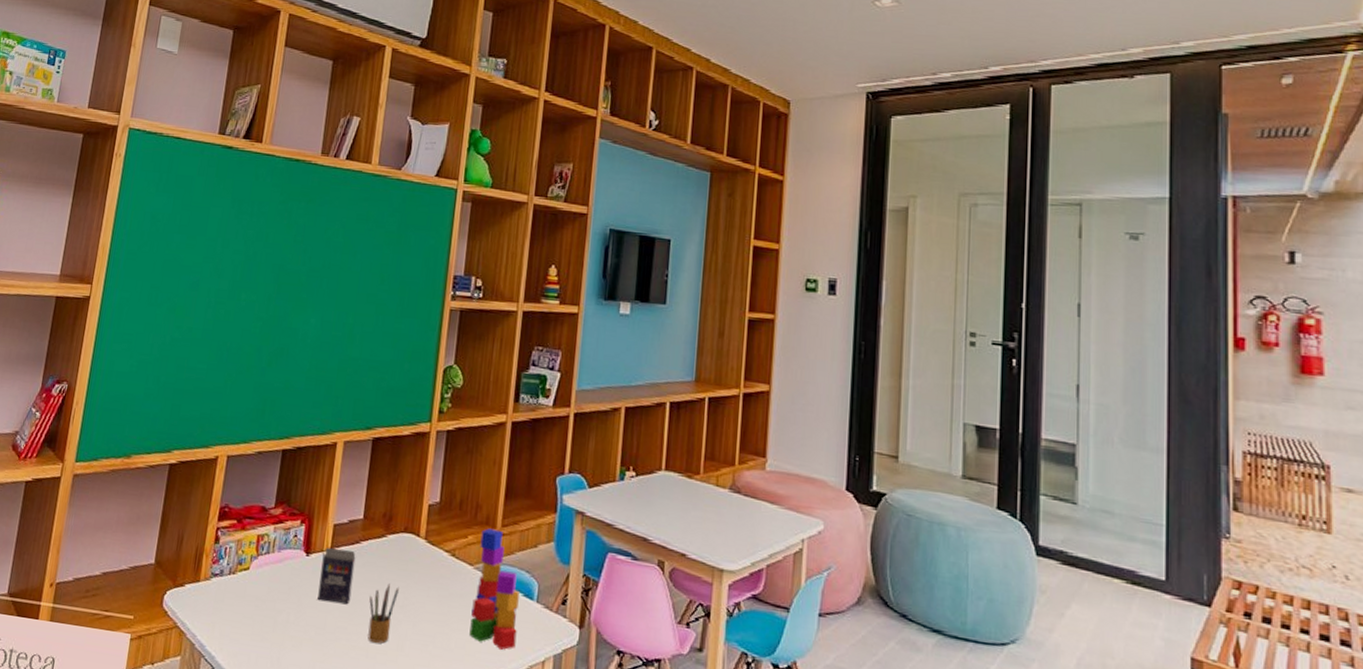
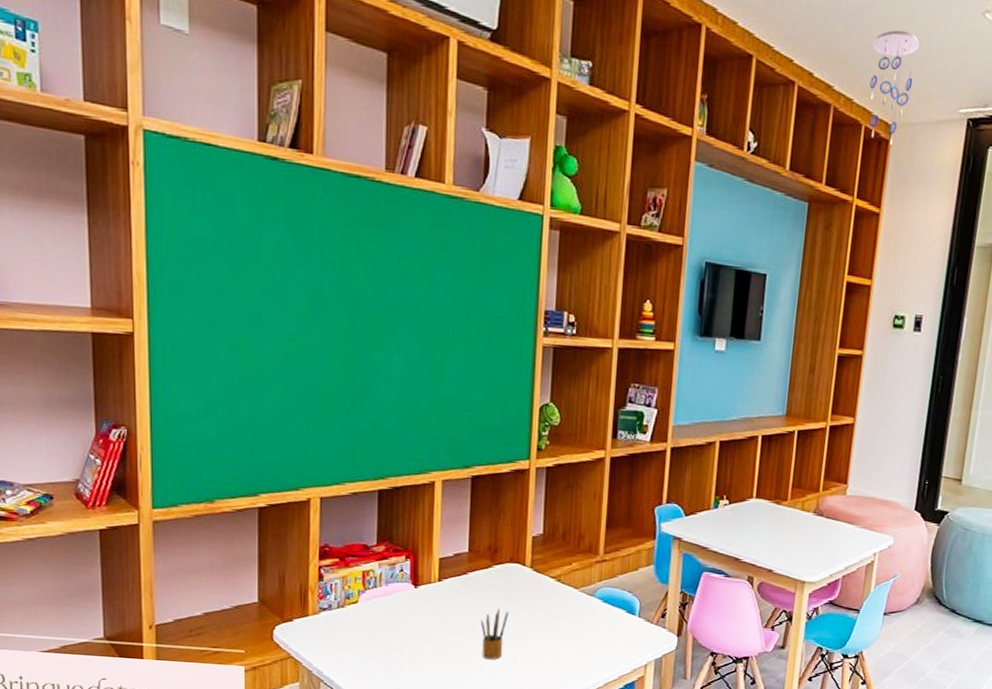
crayon box: present [317,548,356,605] -> none [430,580,464,629]
toy blocks: present [469,528,519,650] -> none [577,555,622,658]
ceiling mobile: none [765,19,813,118] -> present [869,30,921,145]

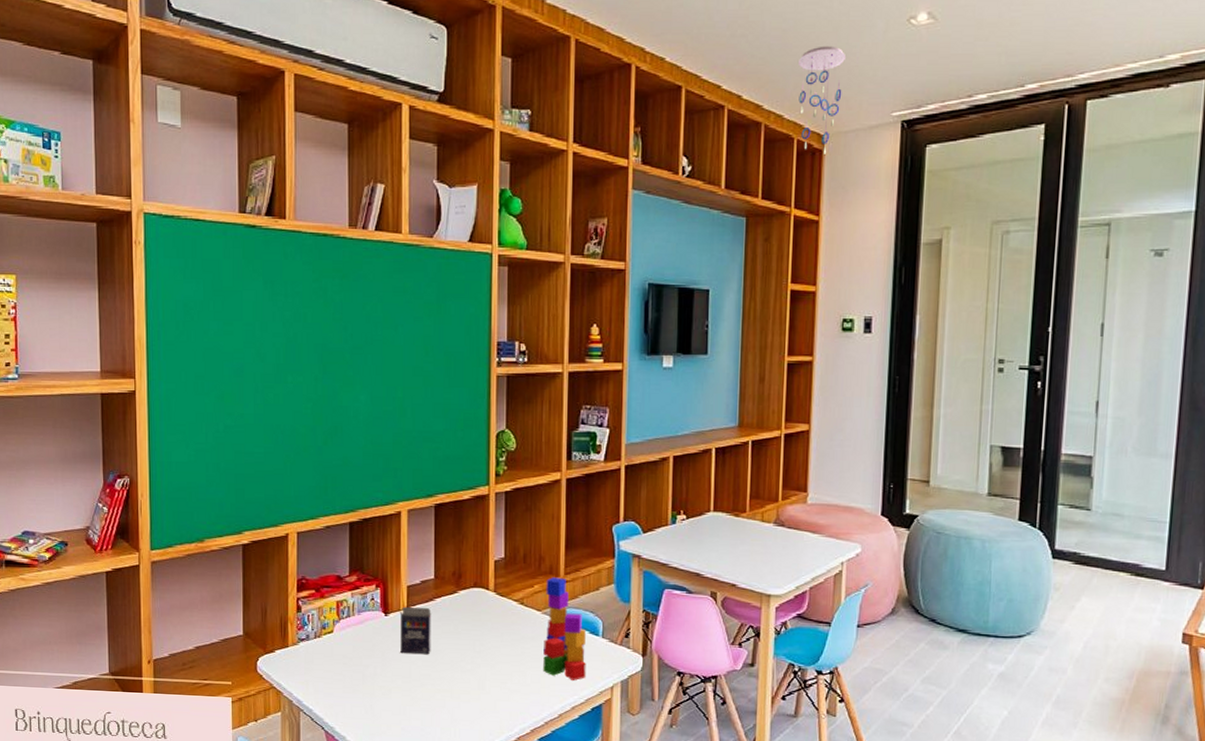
crayon box: none [430,580,464,629] -> present [399,607,431,655]
pencil box: present [481,608,509,659] -> none [448,633,475,685]
toy blocks: none [577,555,622,658] -> present [543,577,586,681]

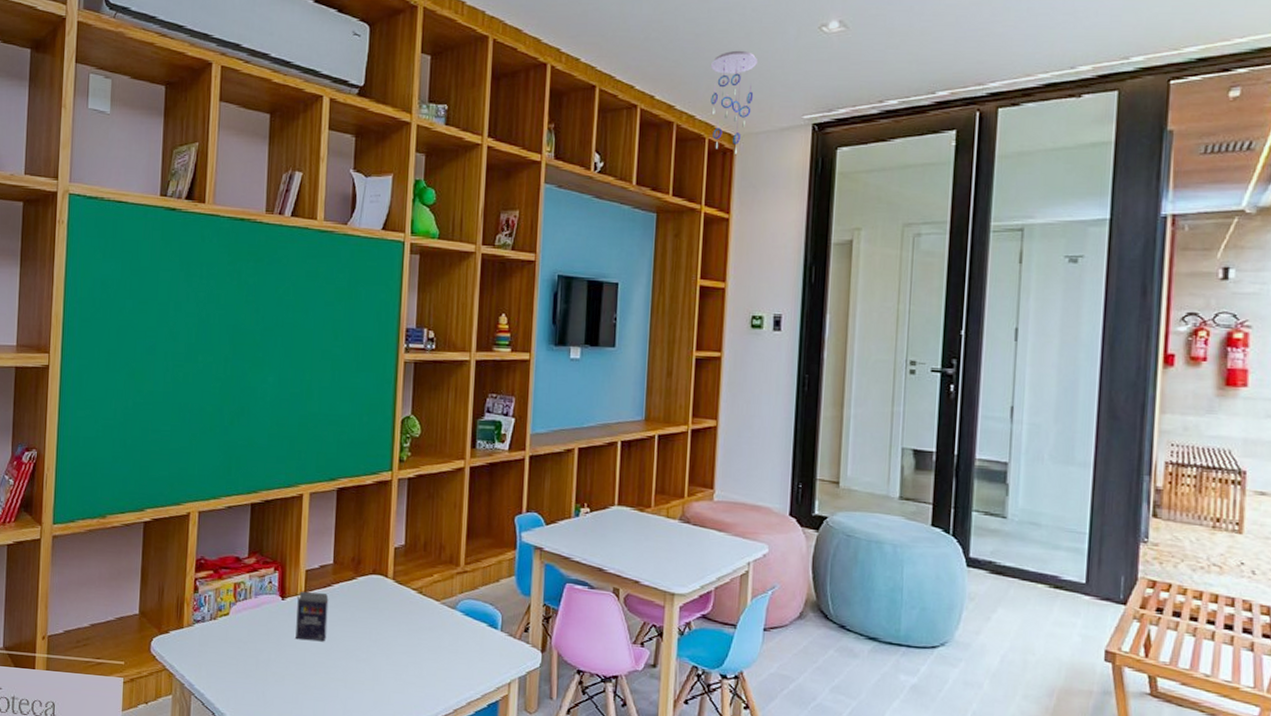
toy blocks: present [543,577,586,681] -> none [439,567,484,675]

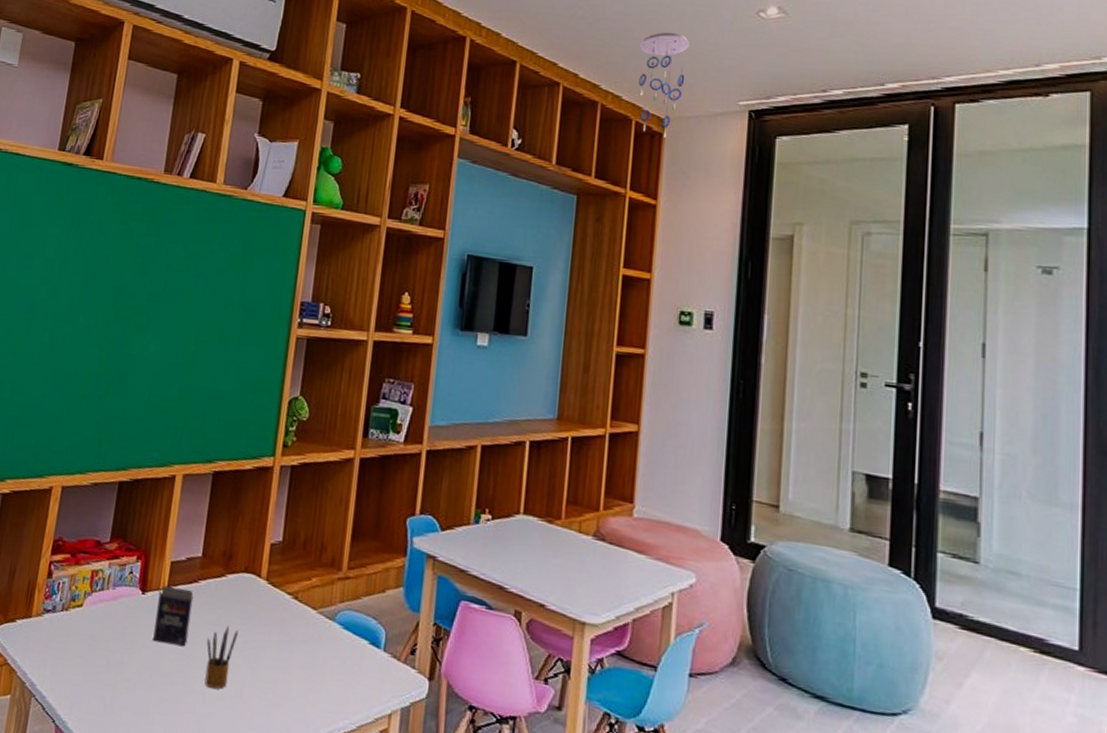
pencil box: none [344,621,371,675] -> present [204,626,239,689]

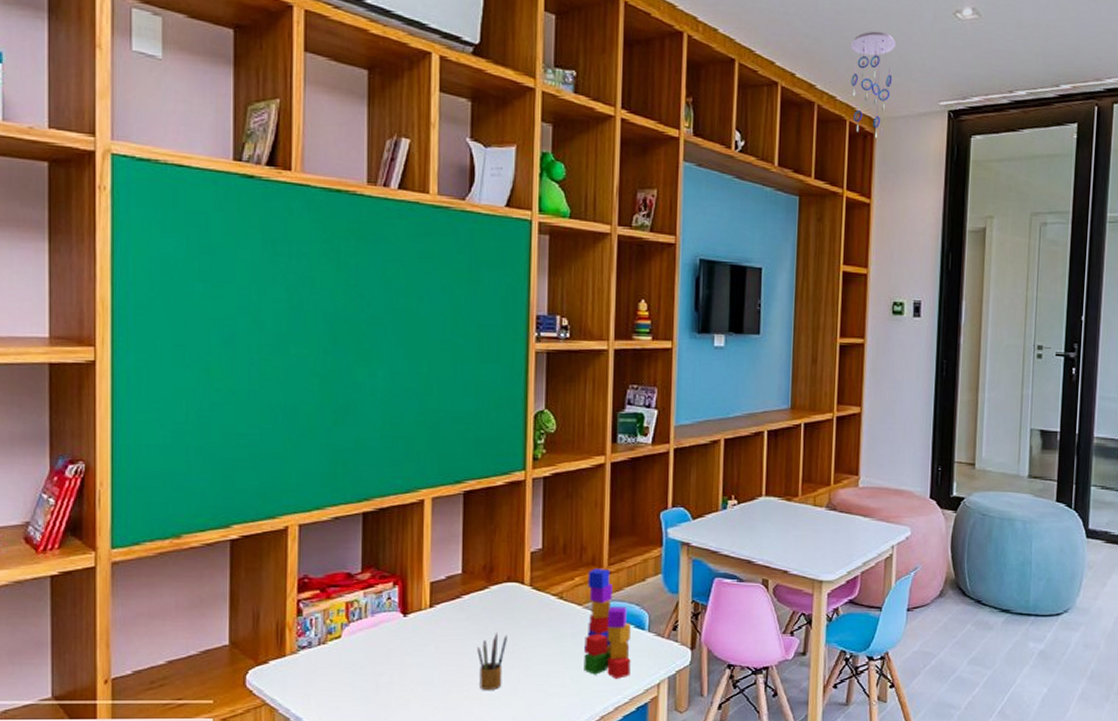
crayon box: present [153,586,194,647] -> none [420,605,458,658]
toy blocks: none [311,570,366,701] -> present [584,568,631,679]

